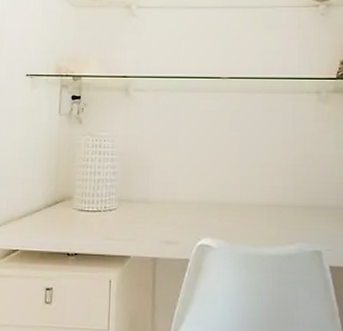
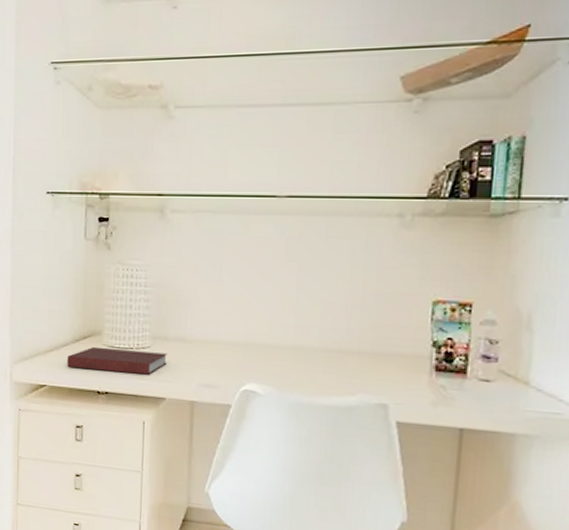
notebook: none [39,210,132,235] -> present [67,346,167,375]

